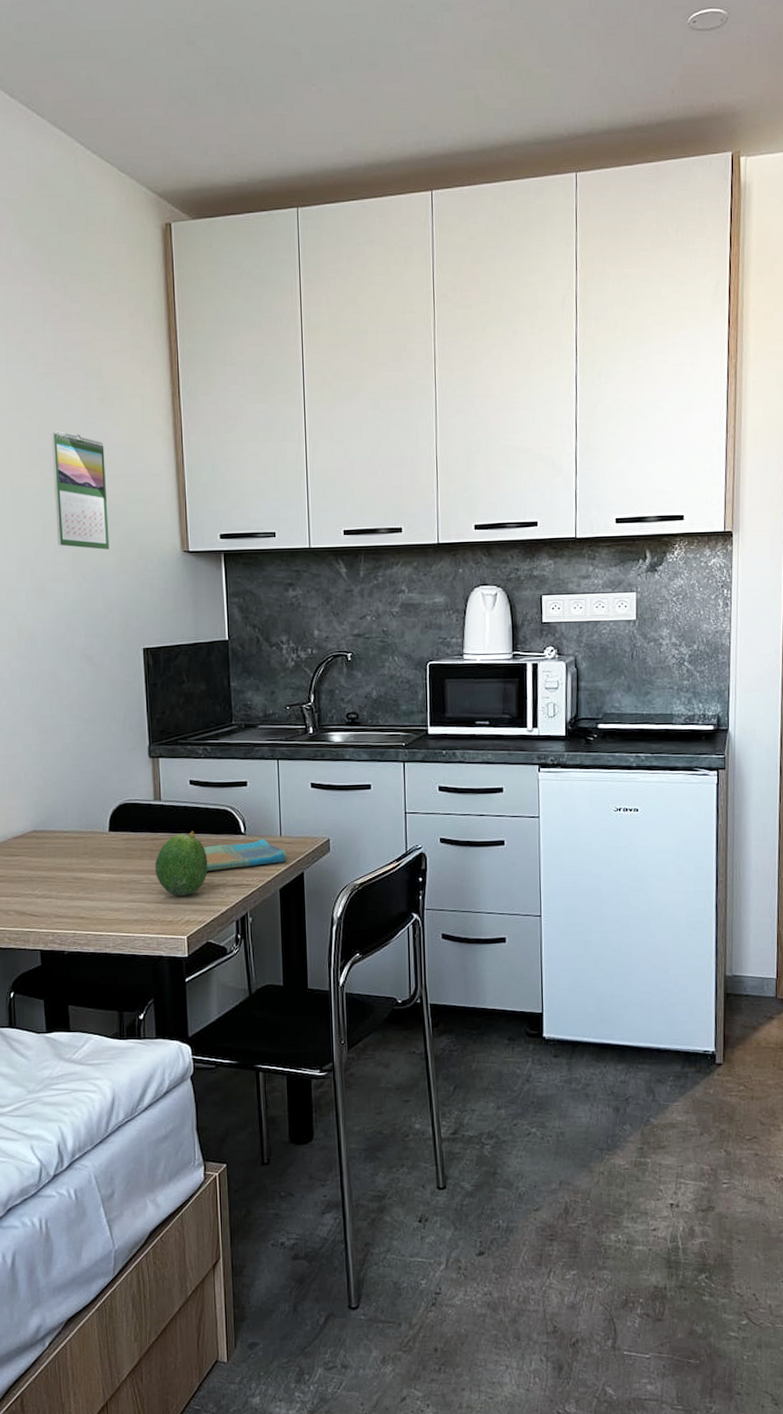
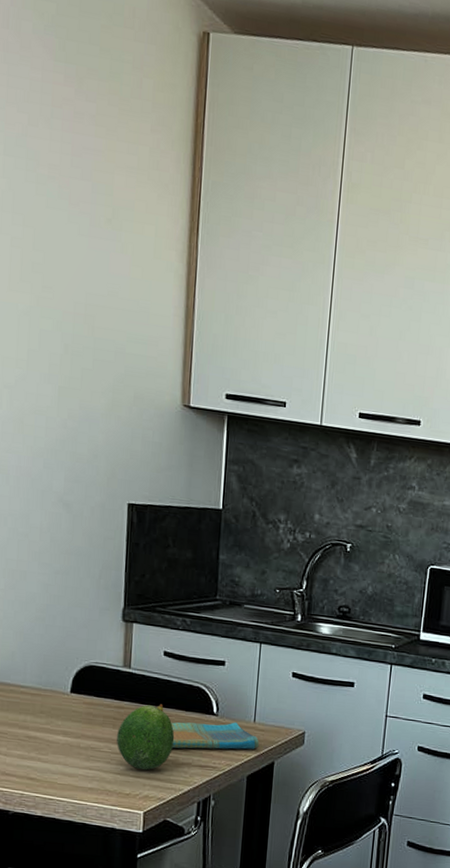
calendar: present [51,430,109,550] -> none [43,243,107,389]

